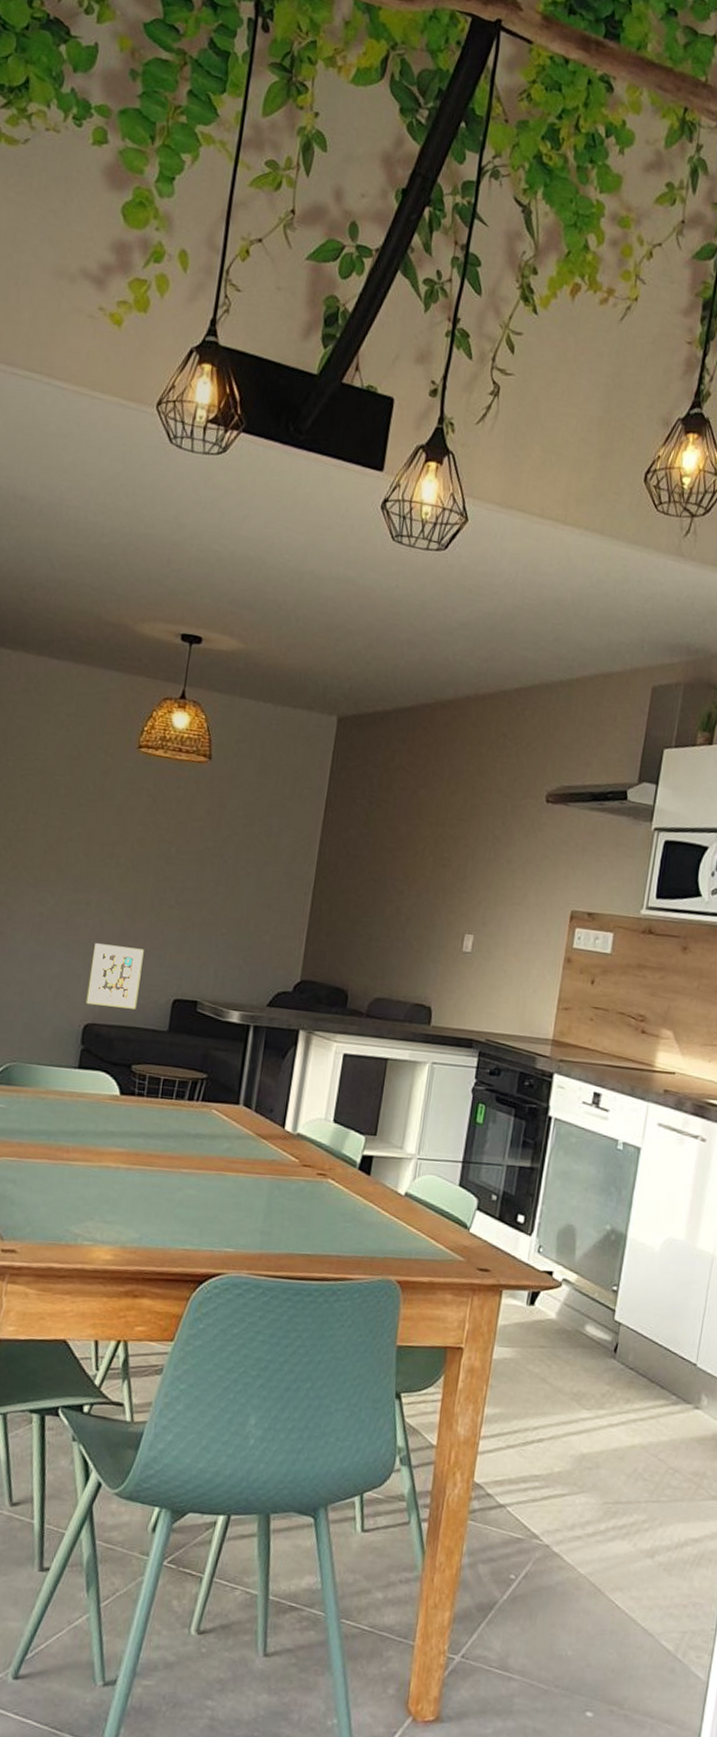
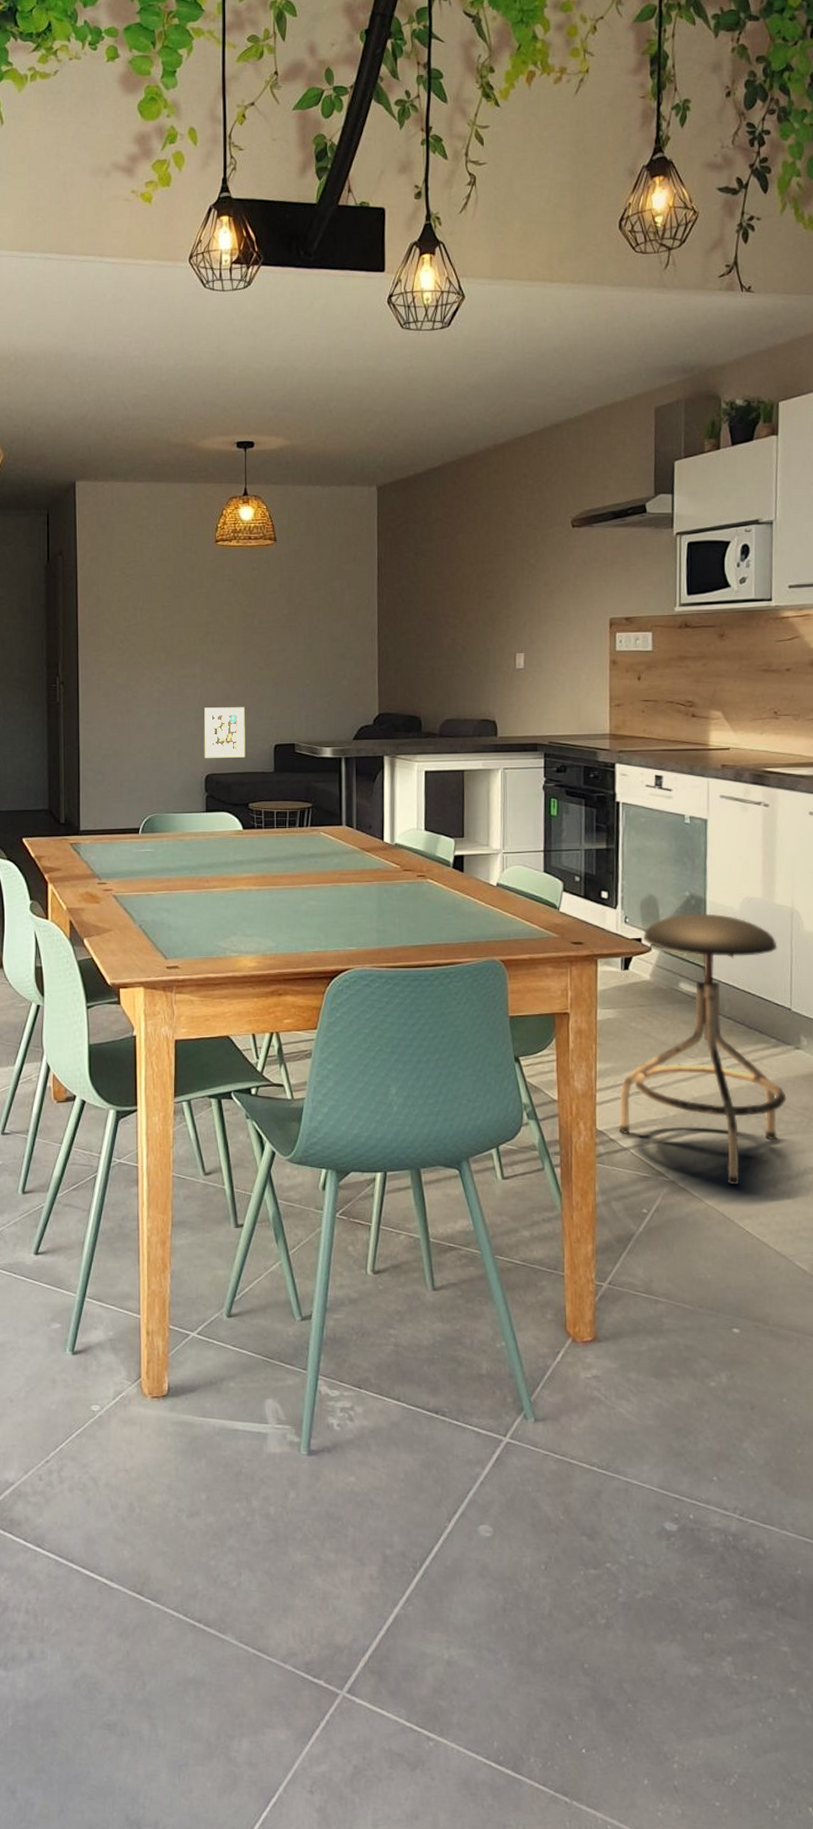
stool: none [497,1249,693,1554] -> present [619,913,787,1186]

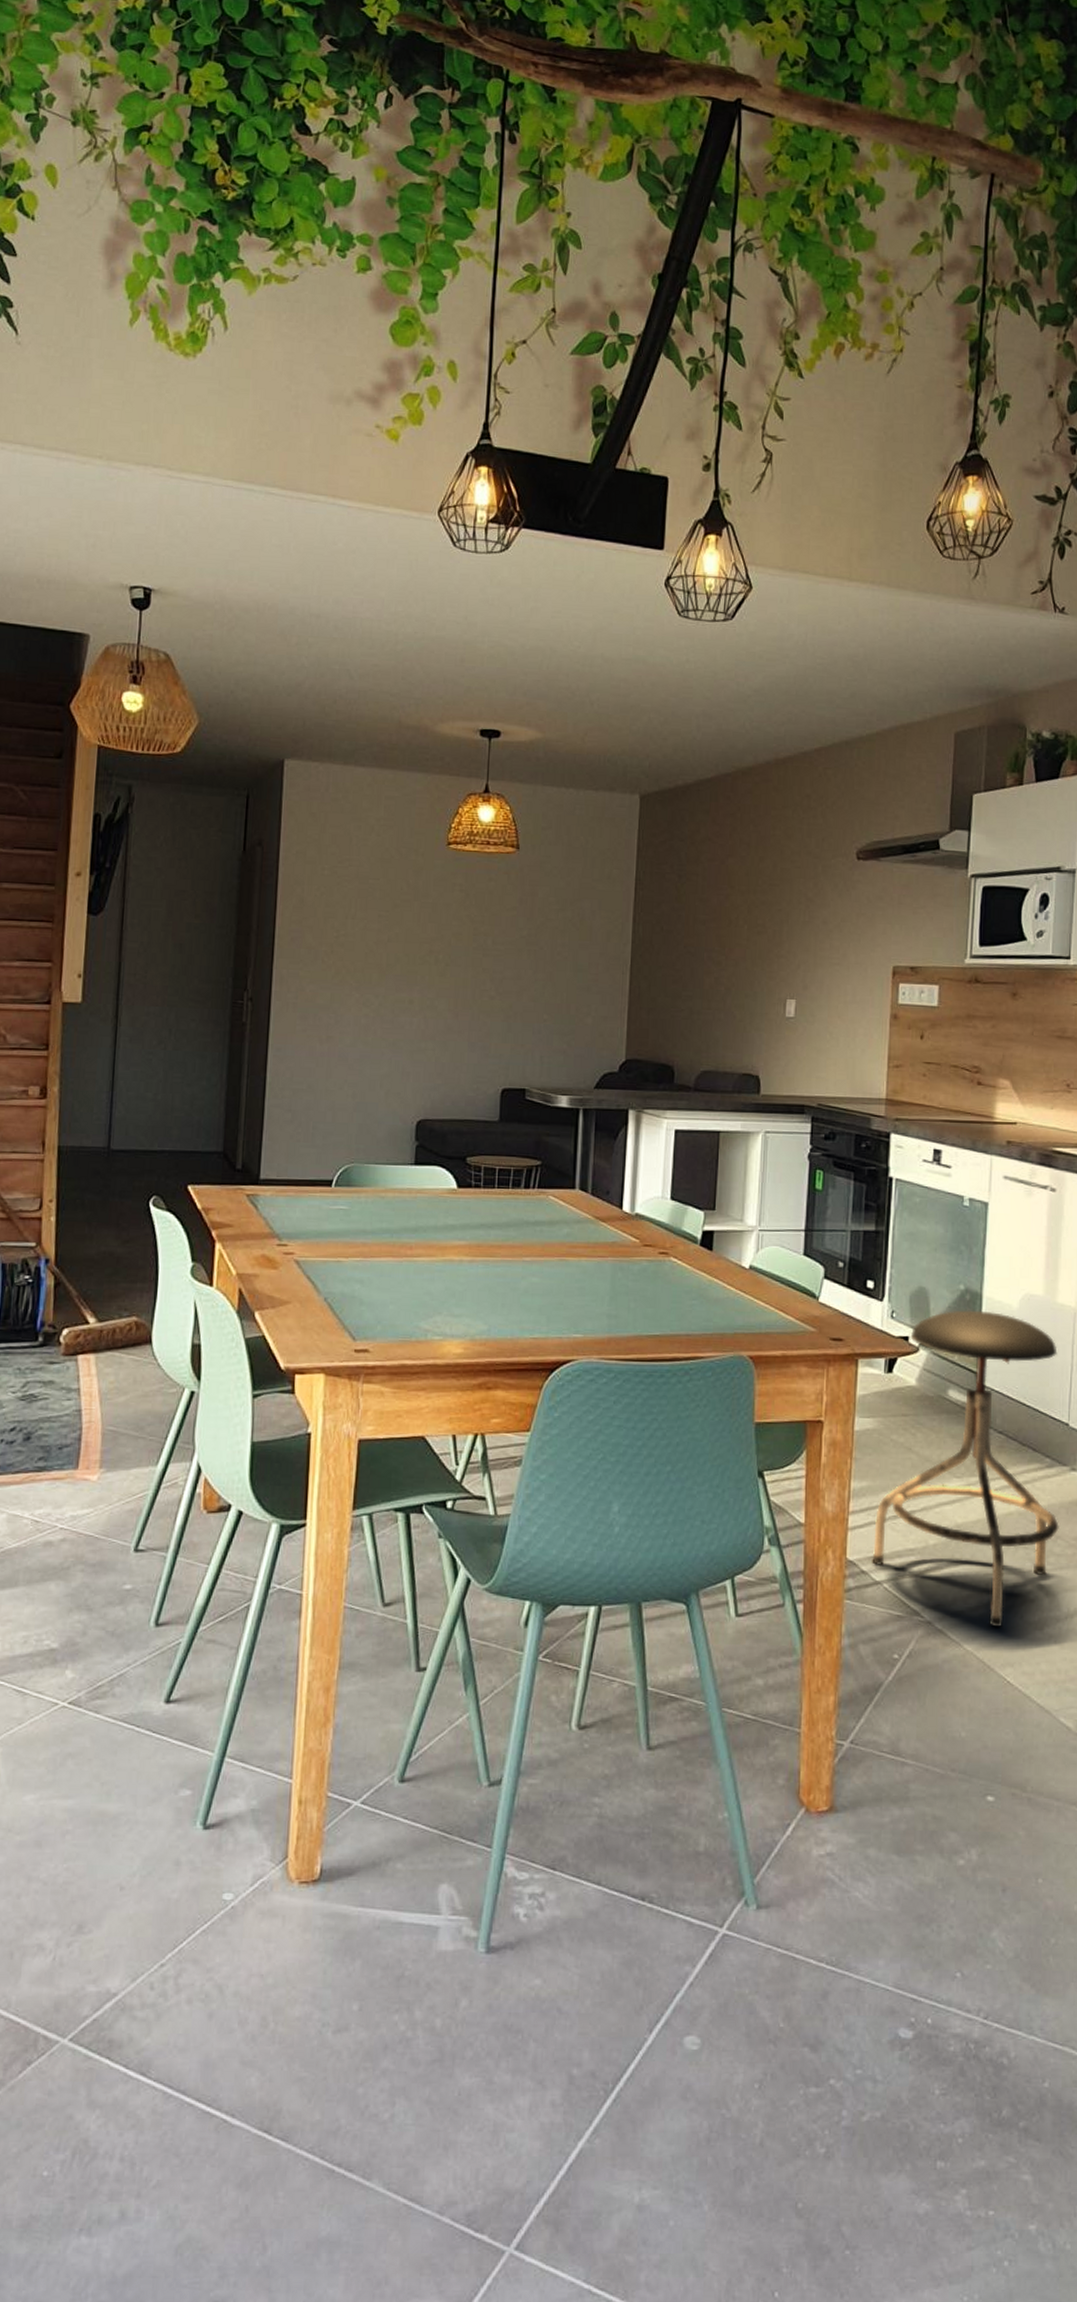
picture frame: present [204,707,246,758] -> none [417,1040,469,1102]

